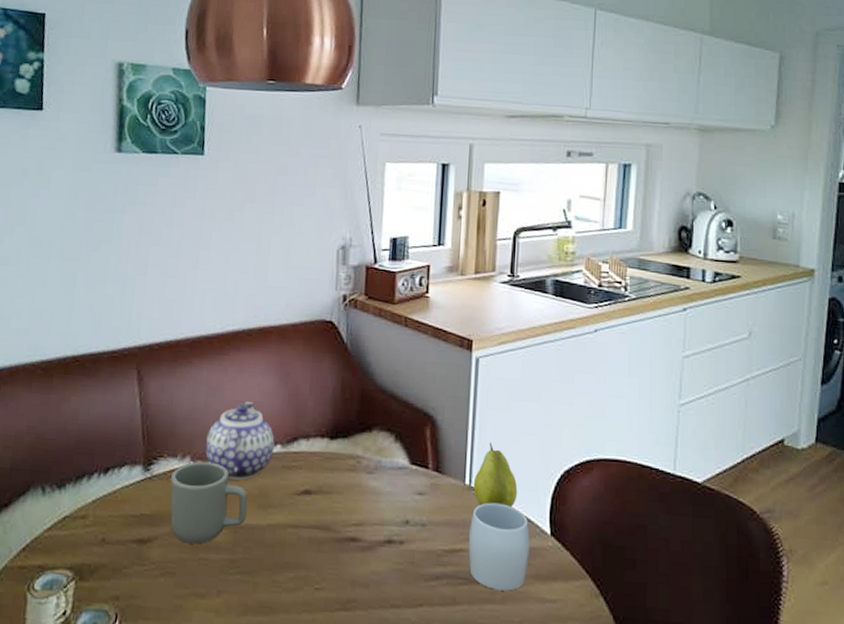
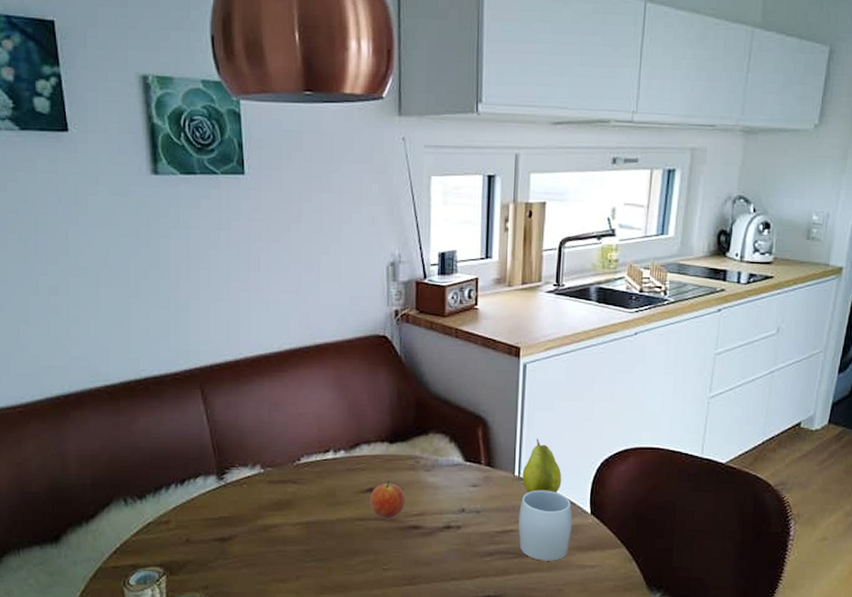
mug: present [170,461,248,544] -> none [244,468,317,539]
teapot: present [205,402,275,480] -> none [273,414,338,483]
fruit: none [305,482,344,529] -> present [370,480,405,520]

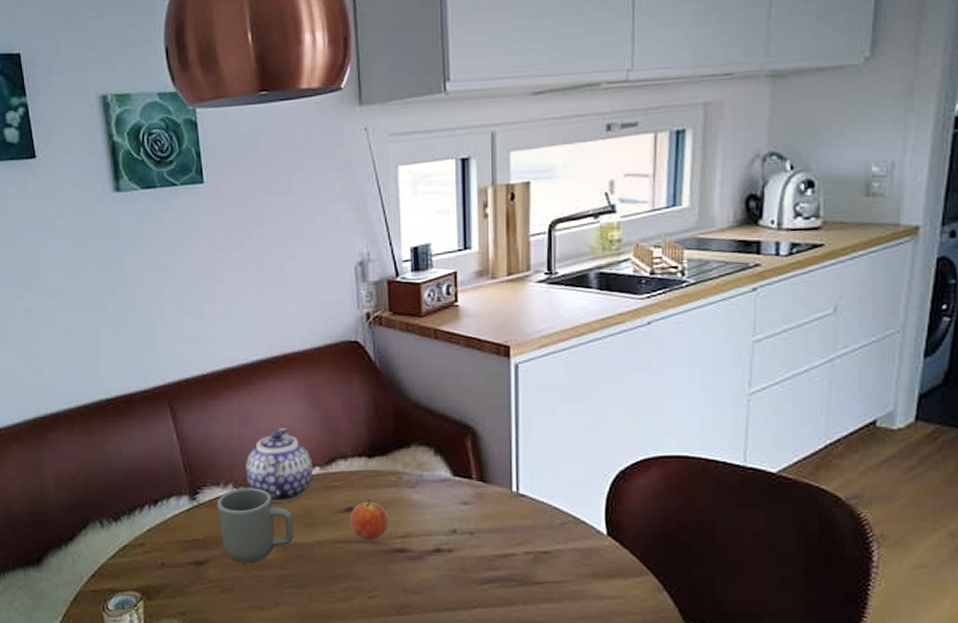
mug: none [244,468,317,539] -> present [217,487,294,563]
teapot: none [273,414,338,483] -> present [245,428,313,502]
mug: present [518,490,573,561] -> none [519,507,585,590]
fruit: present [522,438,562,493] -> none [521,448,569,511]

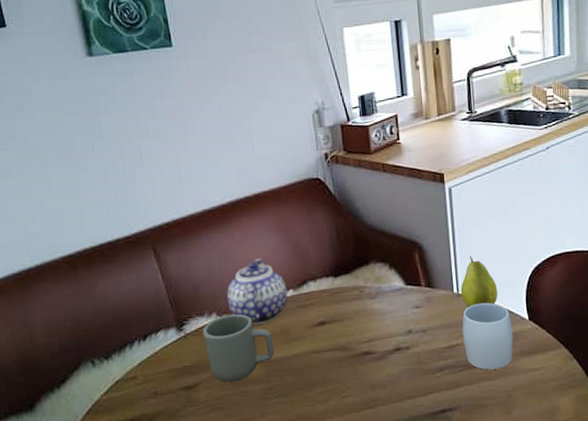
fruit: present [350,499,389,542] -> none [322,312,356,349]
mug: none [519,507,585,590] -> present [462,302,514,370]
fruit: none [521,448,569,511] -> present [460,255,498,308]

